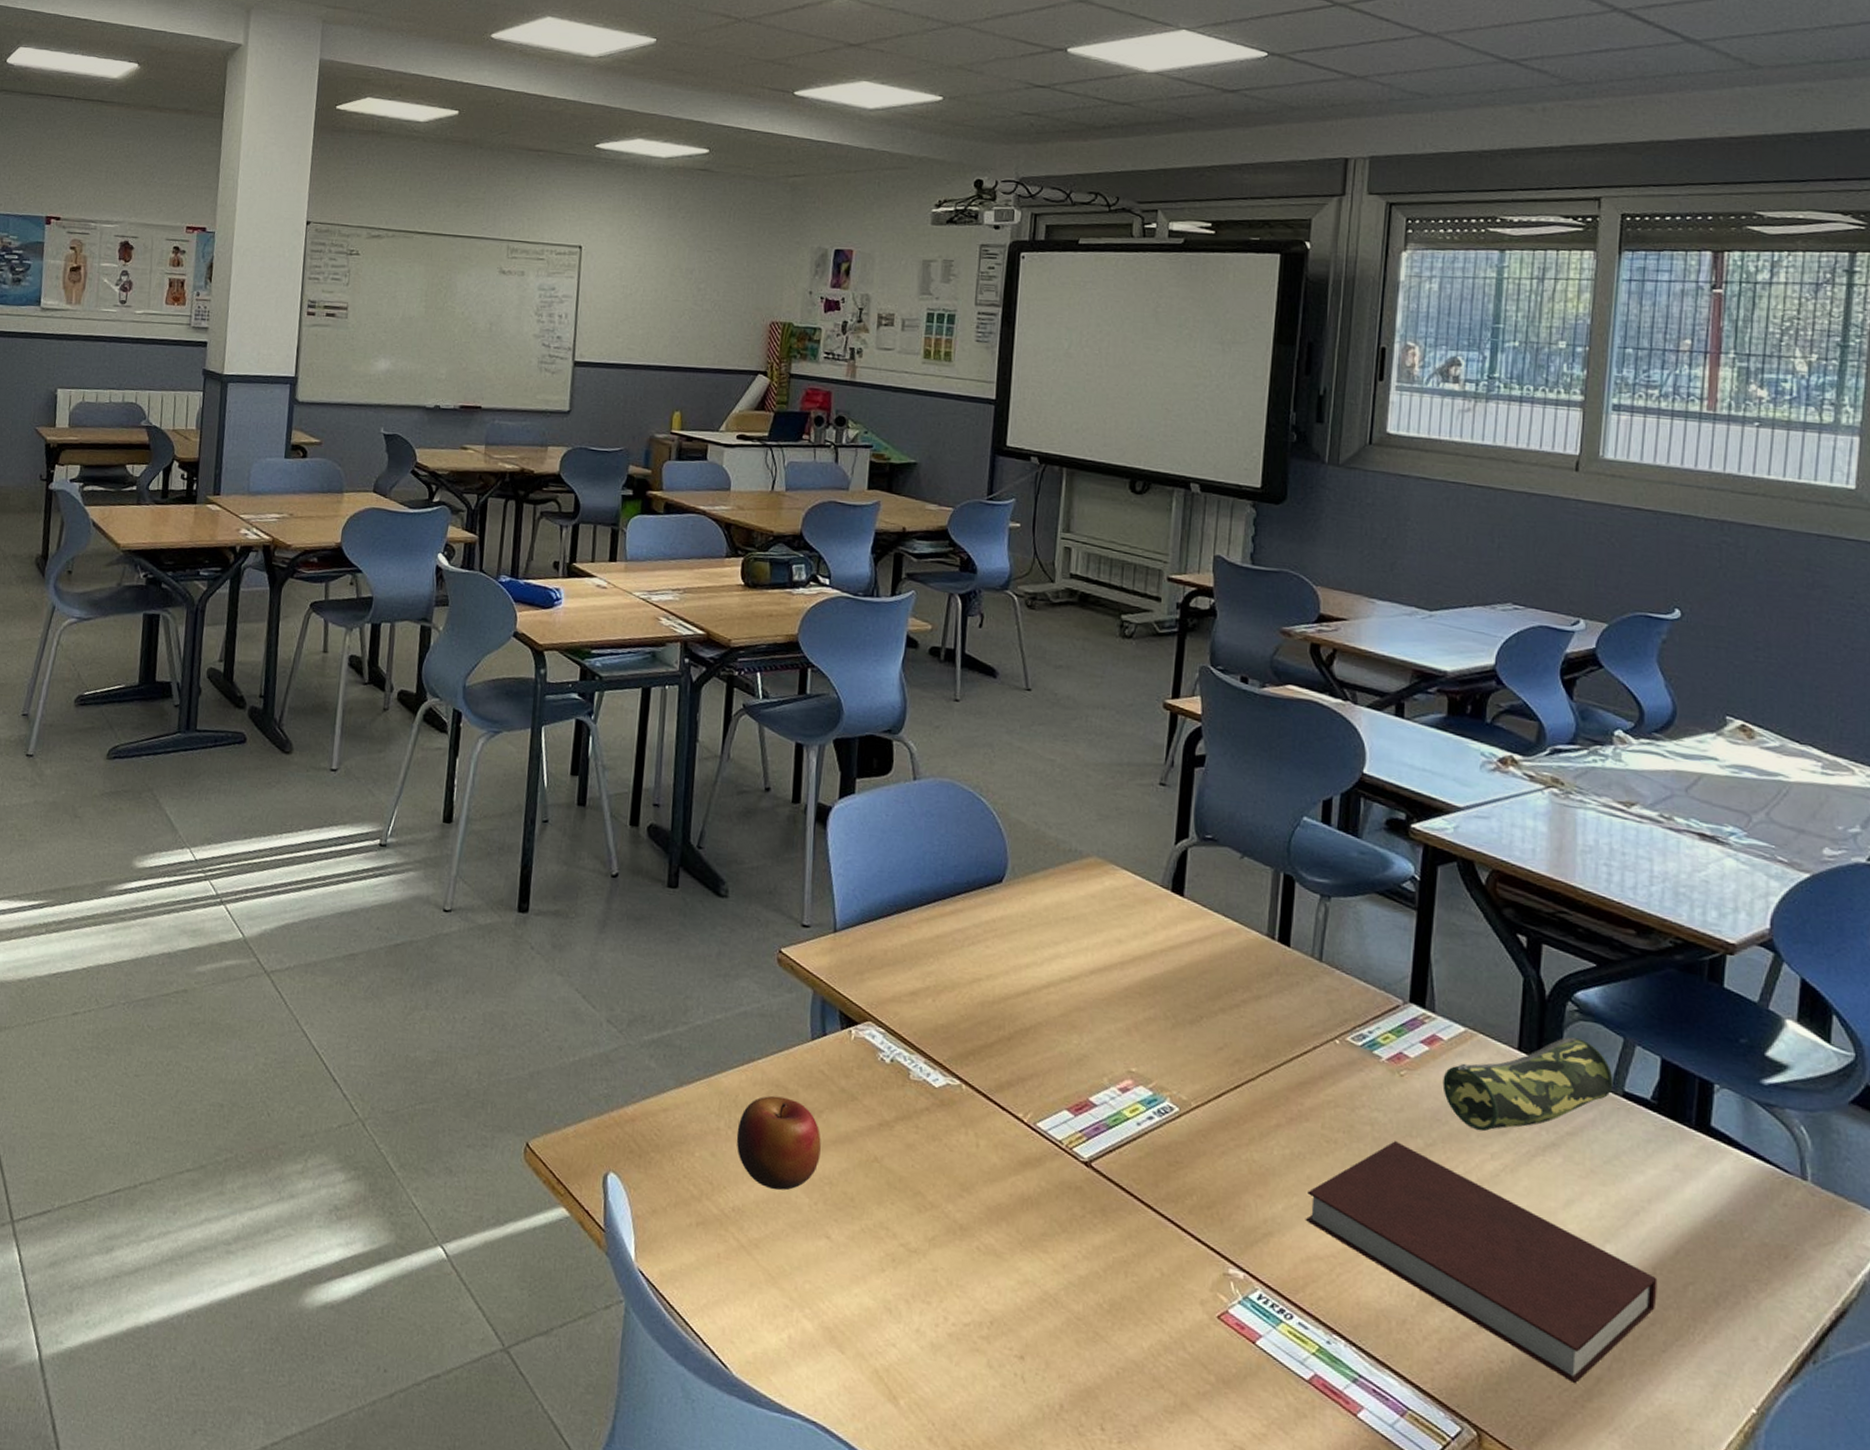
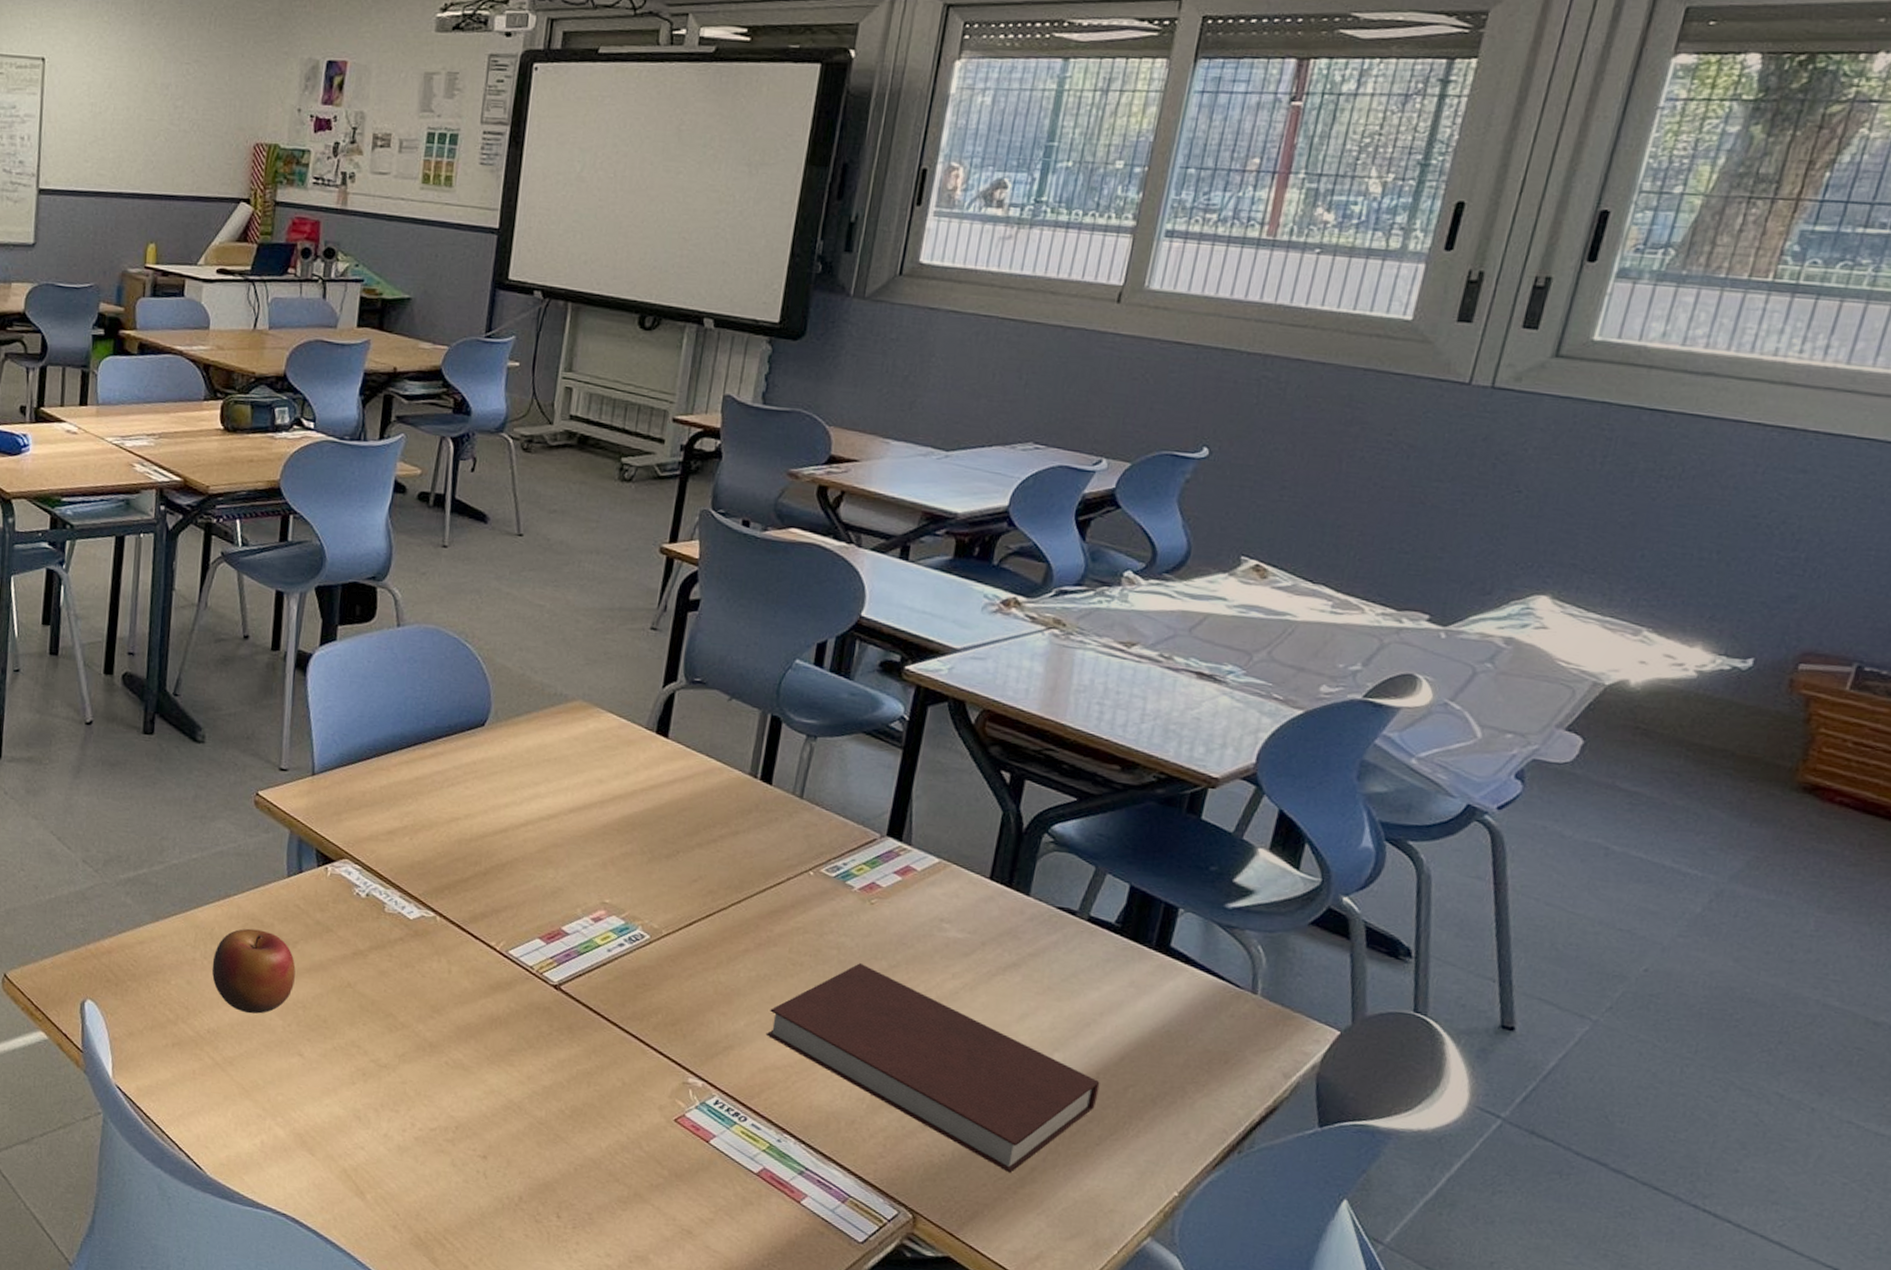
pencil case: present [1442,1037,1613,1131] -> none [911,867,1081,954]

